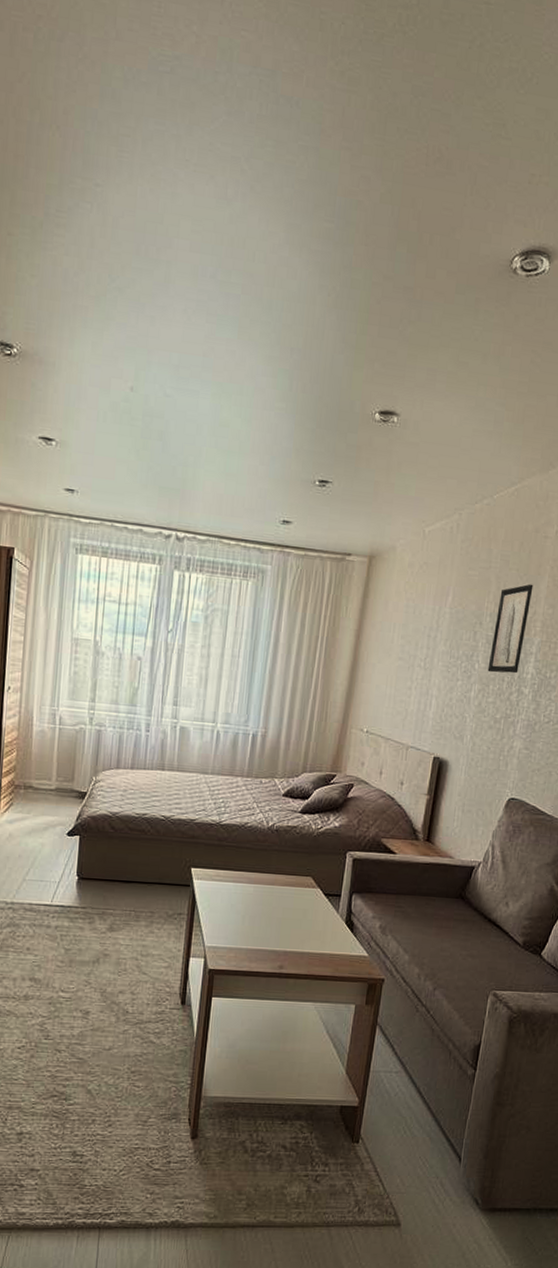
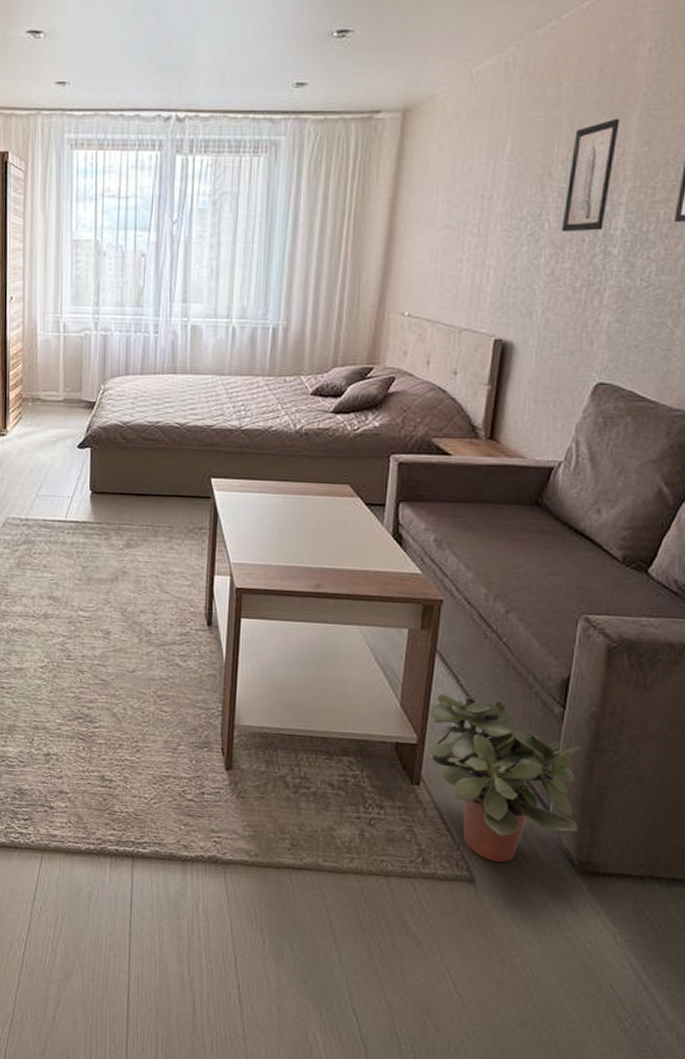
potted plant: none [365,1061,487,1207] -> present [425,693,581,863]

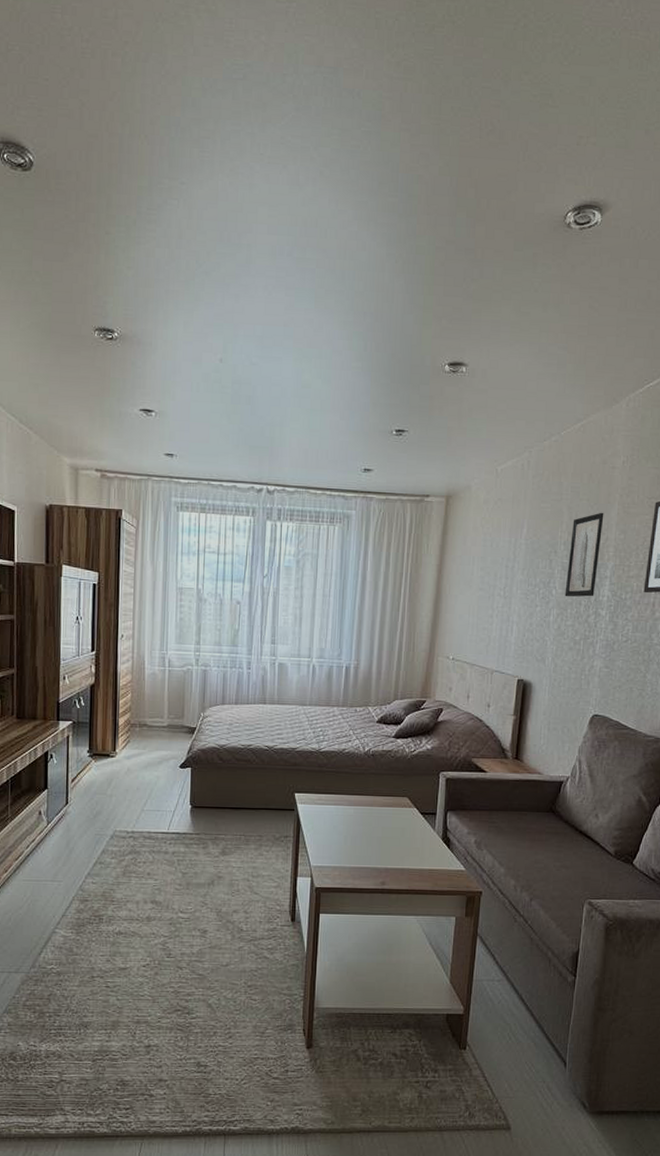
potted plant: present [425,693,581,863] -> none [470,970,588,1111]

